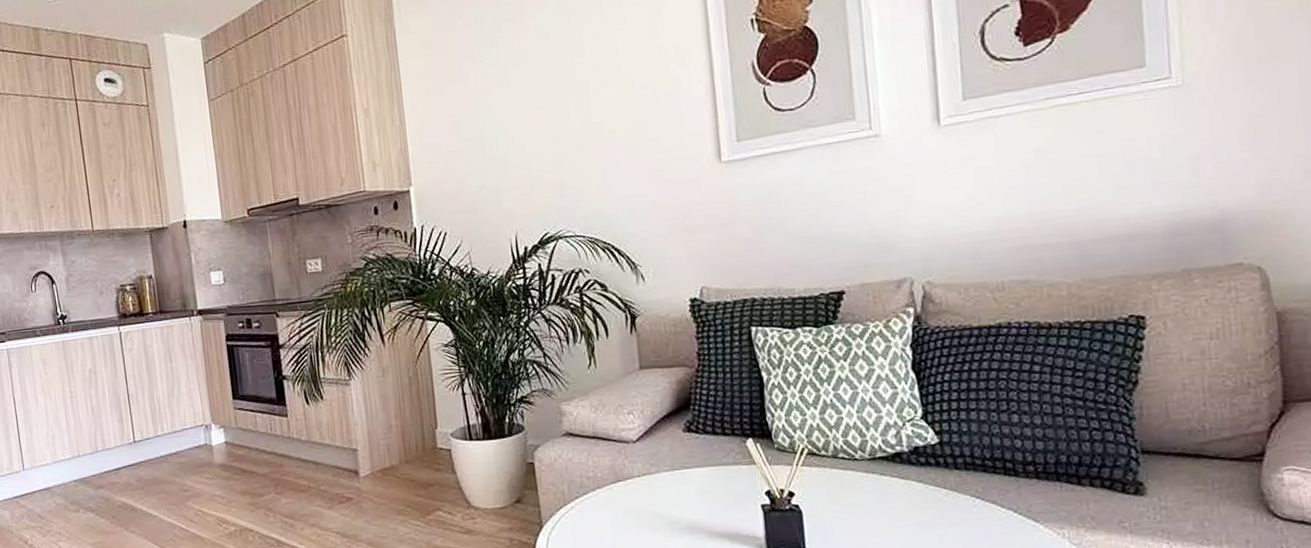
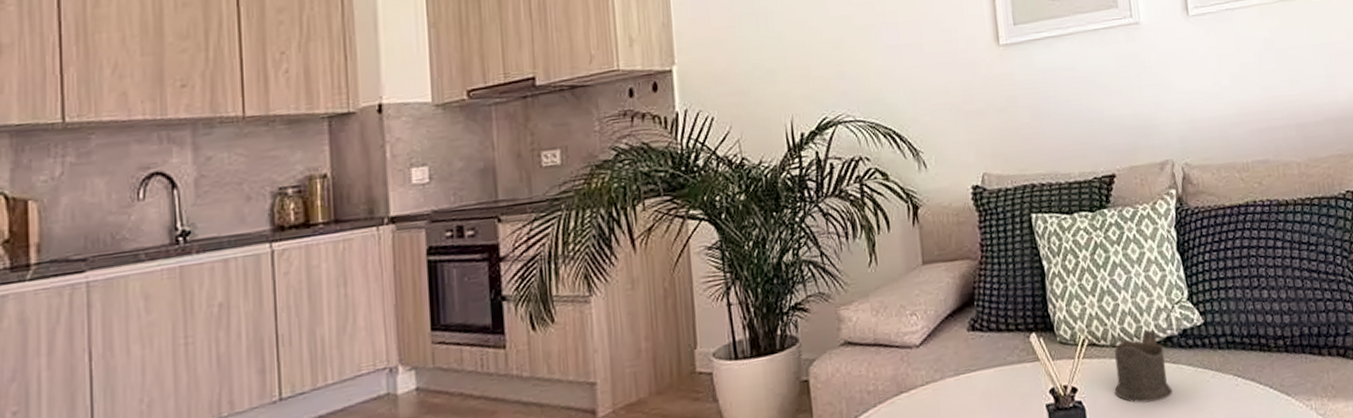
cup: none [834,444,900,514] -> present [1114,329,1173,404]

